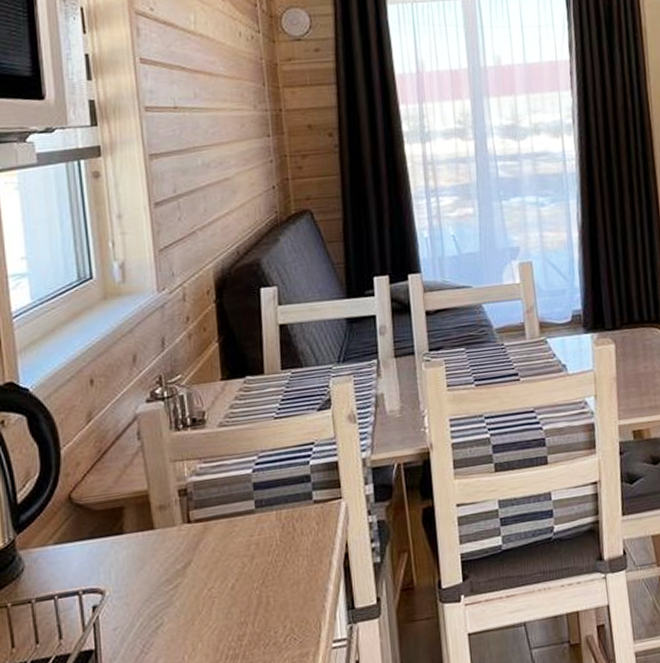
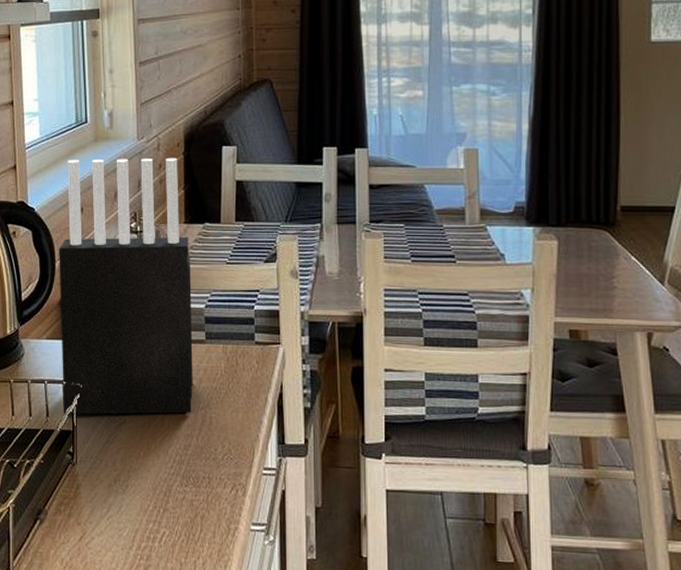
knife block: none [64,307,245,630] -> present [59,157,193,415]

